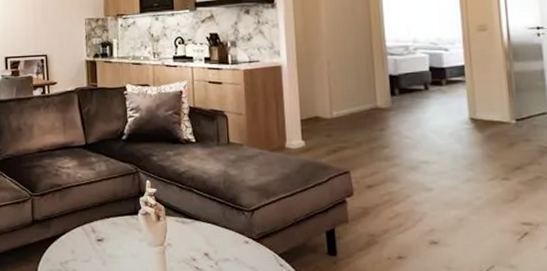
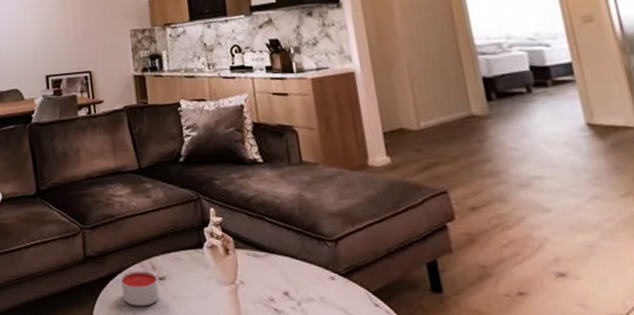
candle: none [64,233,97,264] -> present [121,271,160,306]

